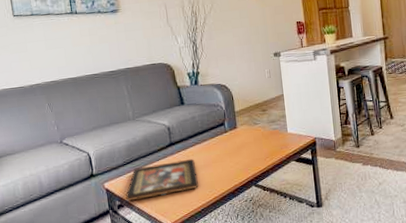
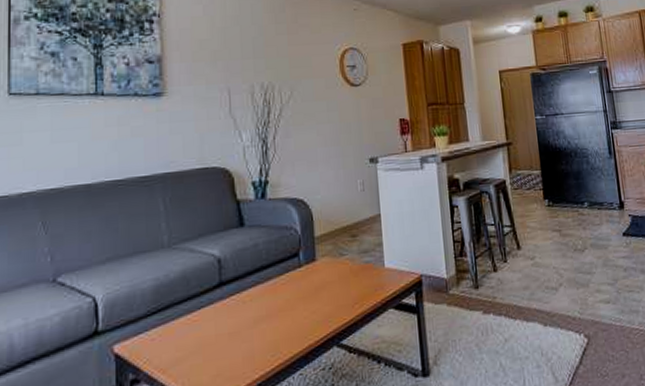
decorative tray: present [125,158,199,202] -> none [143,305,256,374]

